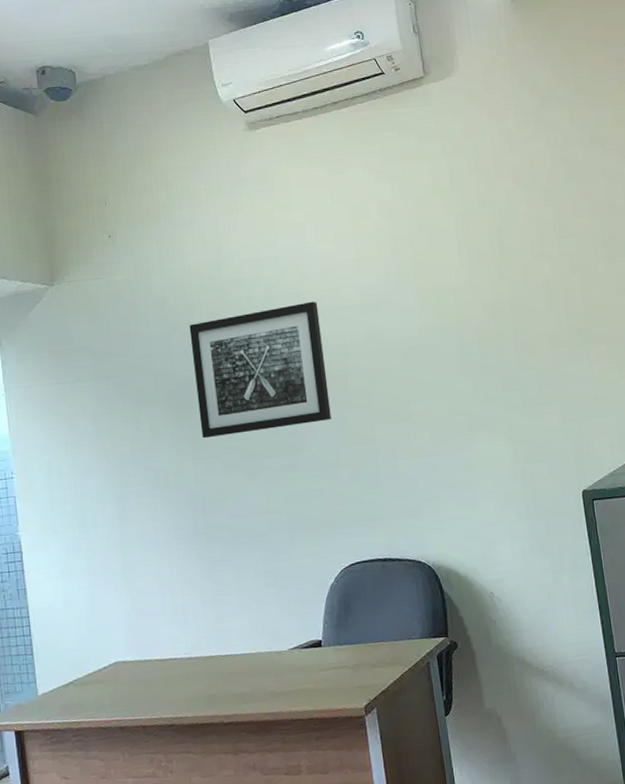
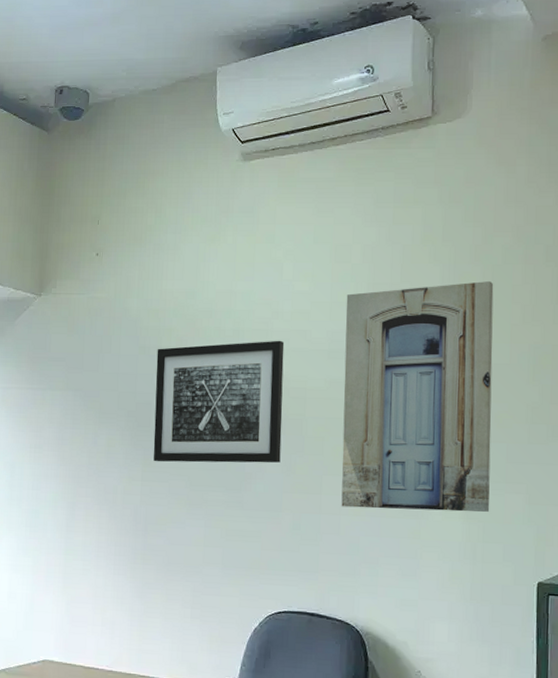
wall art: none [370,223,531,452] -> present [341,280,494,512]

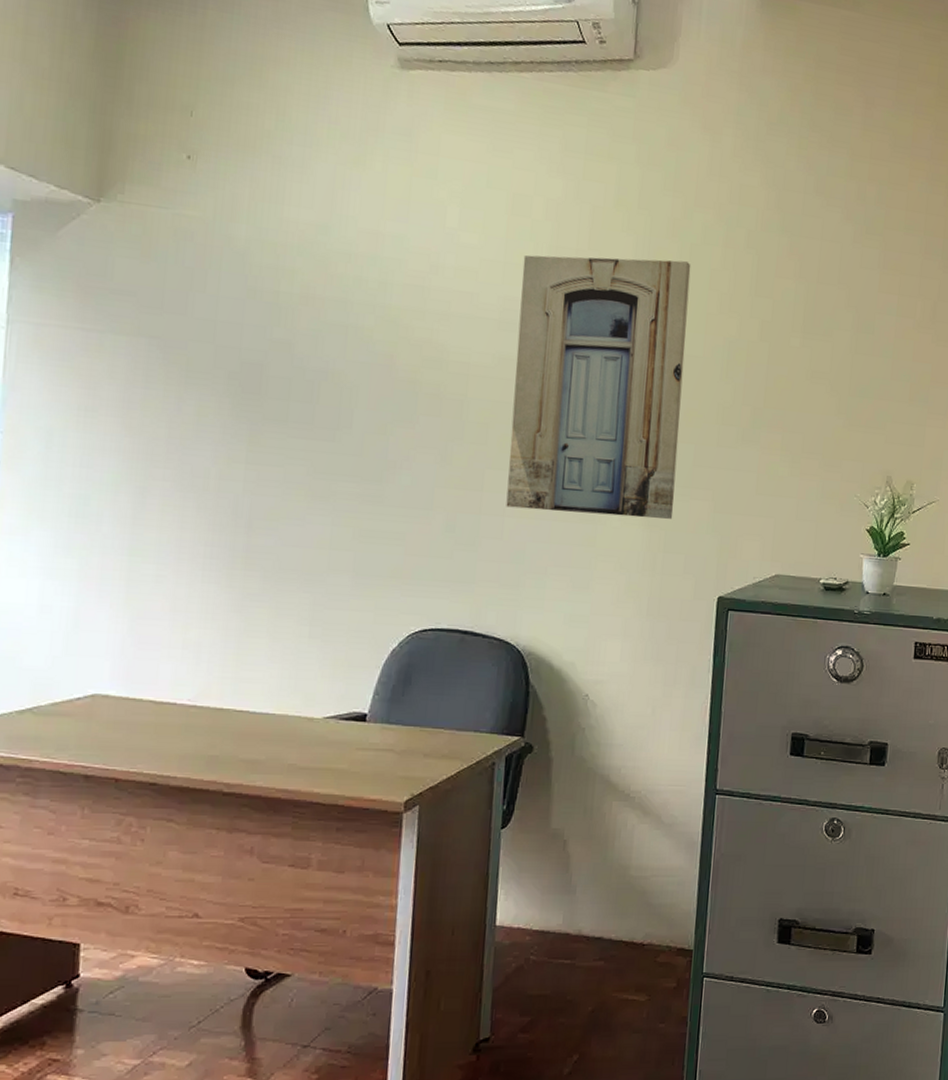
wall art: present [153,340,285,463] -> none [263,293,445,451]

